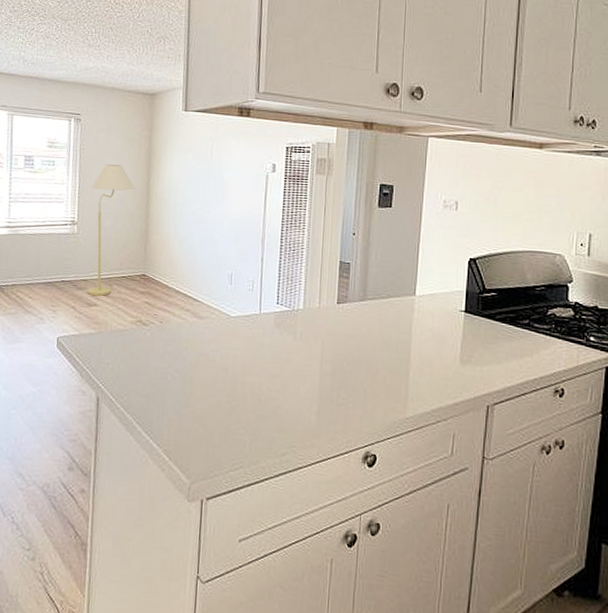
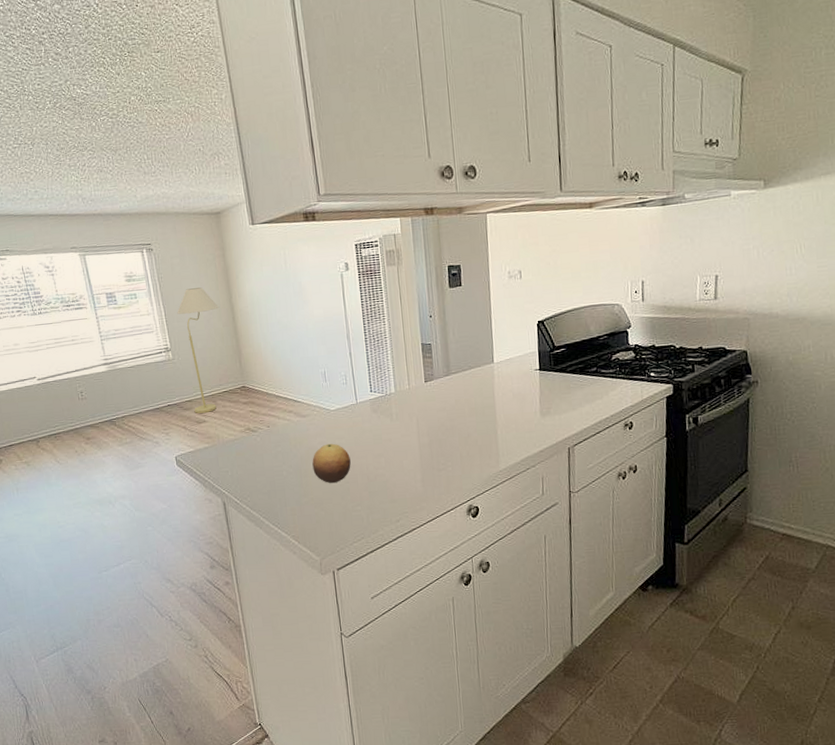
fruit: none [200,352,243,398] -> present [312,443,351,483]

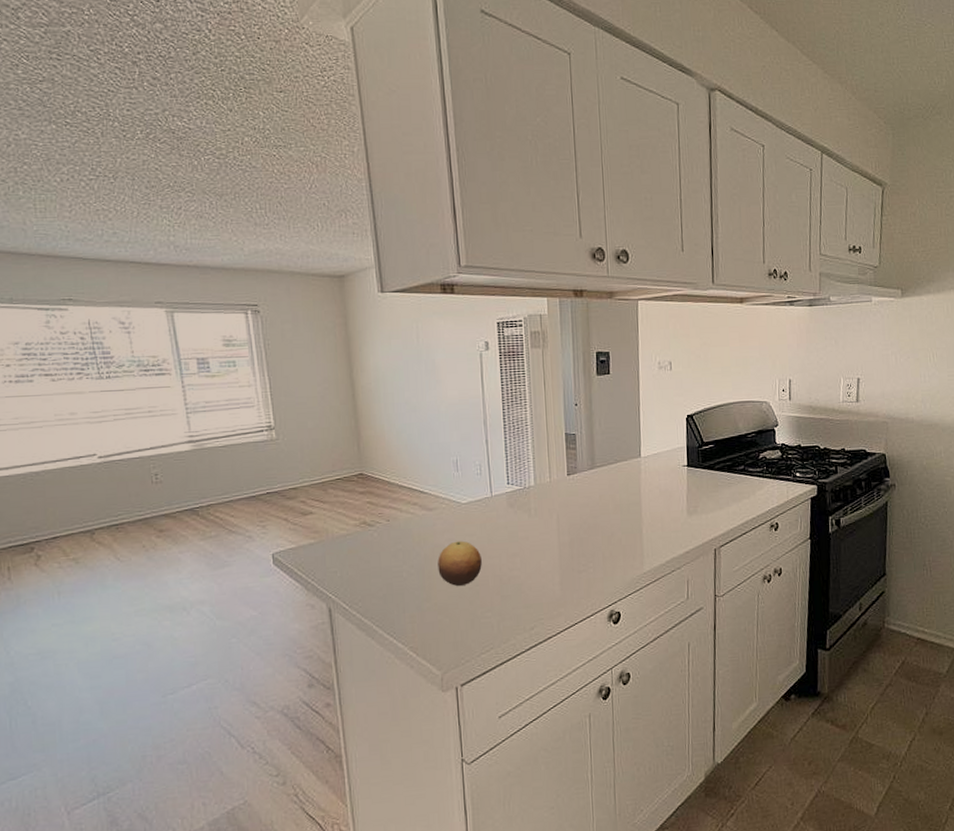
floor lamp: present [177,287,220,414] -> none [285,358,337,504]

